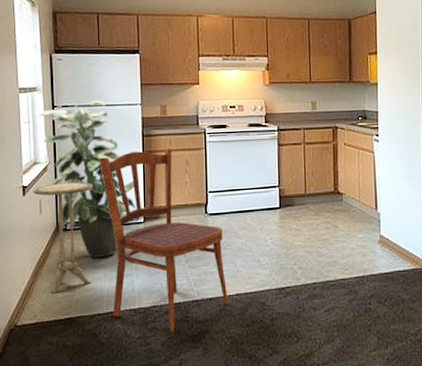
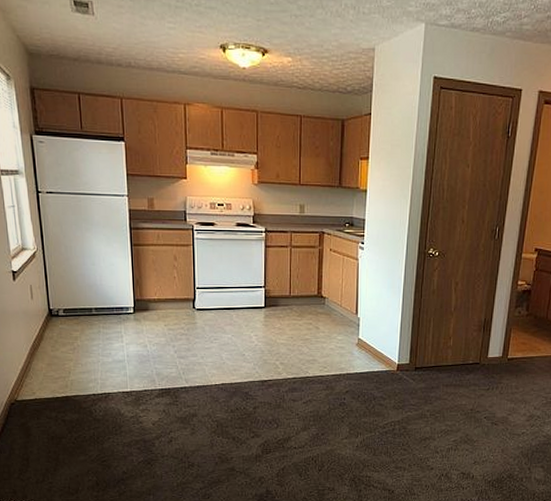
side table: present [33,182,92,295] -> none [22,270,85,375]
indoor plant: present [39,100,136,259] -> none [23,188,126,345]
dining chair: present [99,148,229,332] -> none [88,243,215,414]

